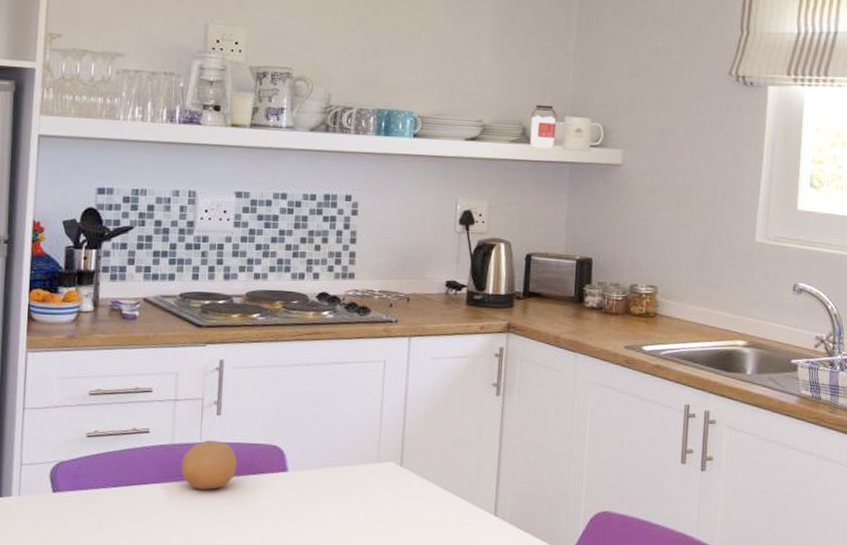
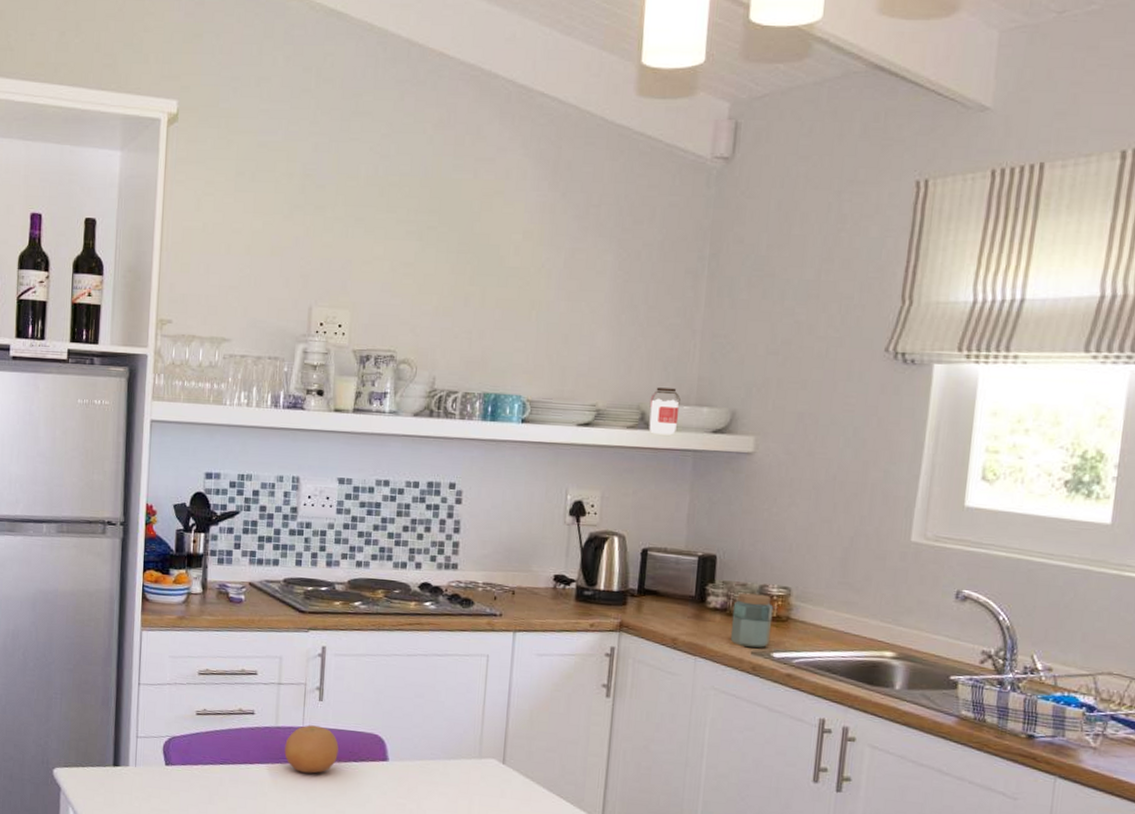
mug: present [561,115,604,152] -> none [684,399,734,438]
peanut butter: none [606,292,643,343] -> present [730,592,774,649]

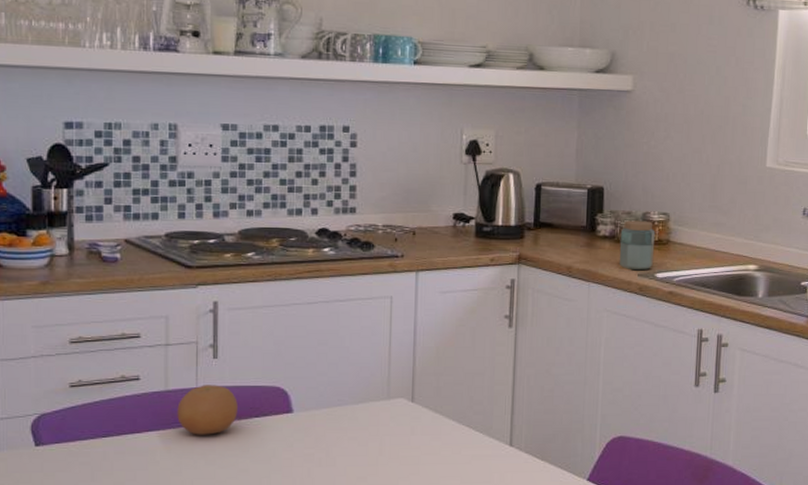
jar: present [649,387,681,435] -> none [537,30,565,75]

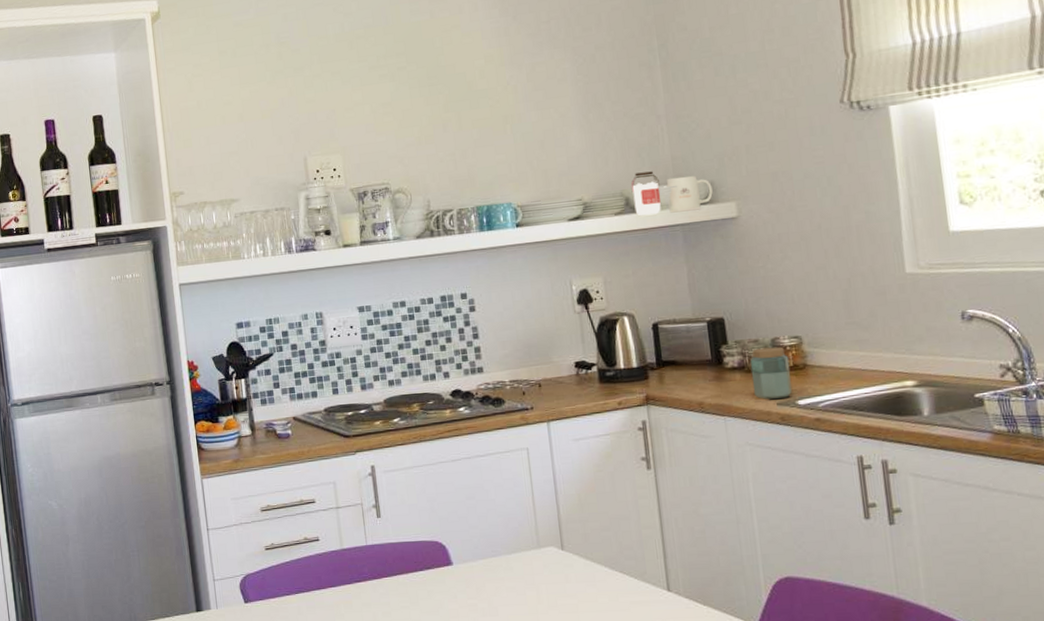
fruit: present [177,385,238,435] -> none [353,542,404,589]
jar: none [537,30,565,75] -> present [630,171,662,216]
mug: none [570,41,614,78] -> present [666,175,713,213]

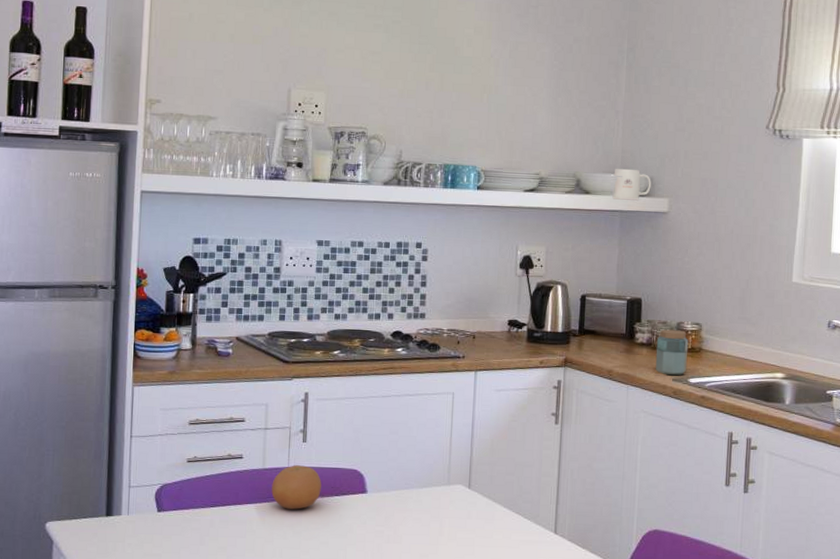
fruit: none [353,542,404,589] -> present [271,465,322,510]
jar: present [630,171,662,216] -> none [583,158,608,199]

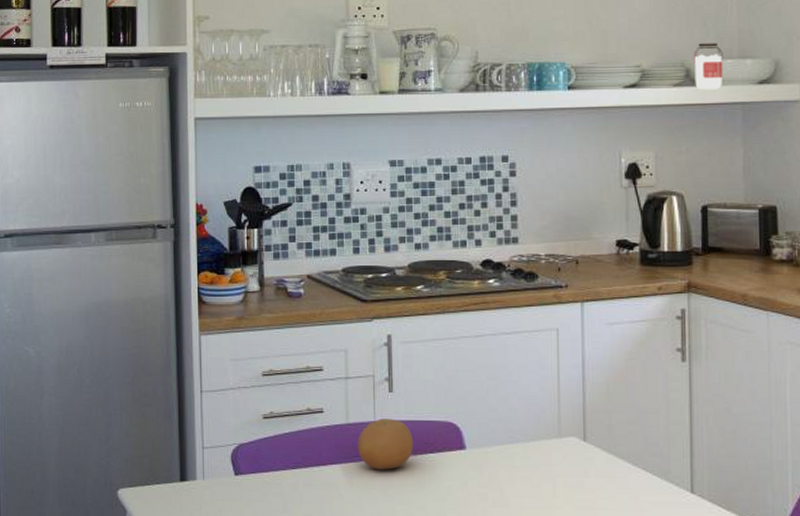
jar: none [583,158,608,199] -> present [693,43,724,90]
mug: present [612,168,651,201] -> none [730,51,778,90]

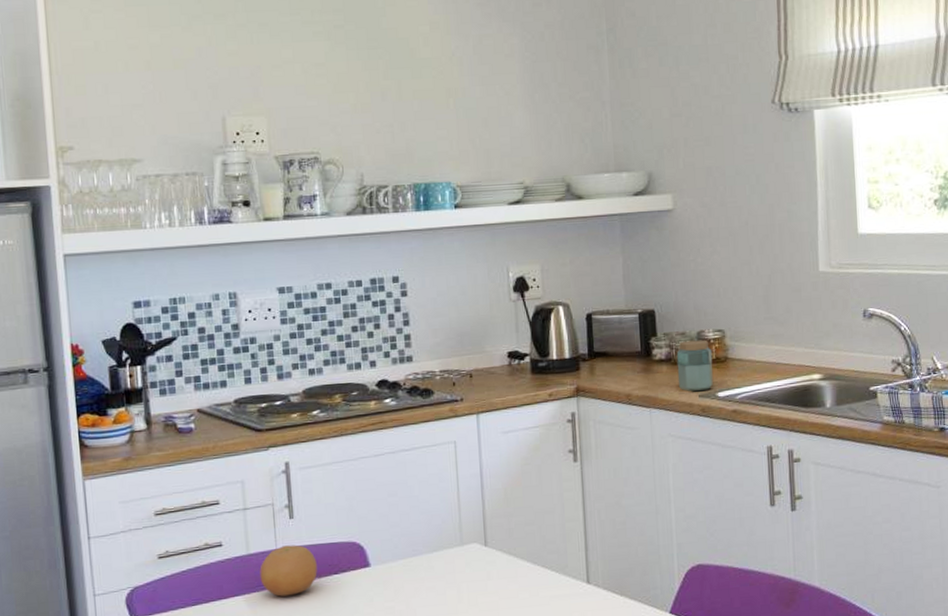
jar: present [693,43,724,90] -> none [572,158,602,204]

